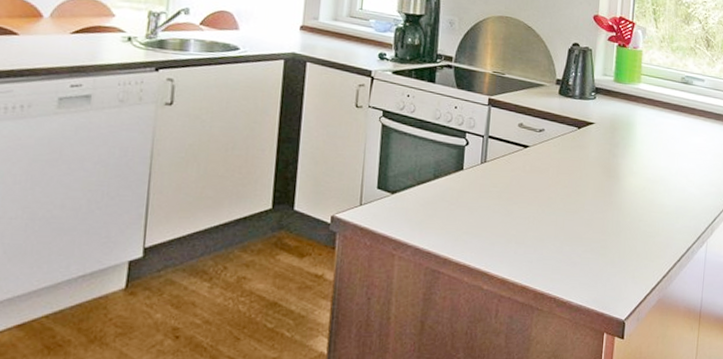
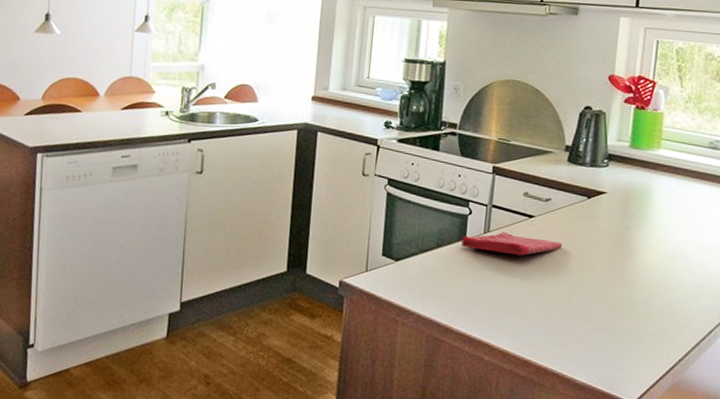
dish towel: none [458,161,556,185] -> present [460,231,562,256]

